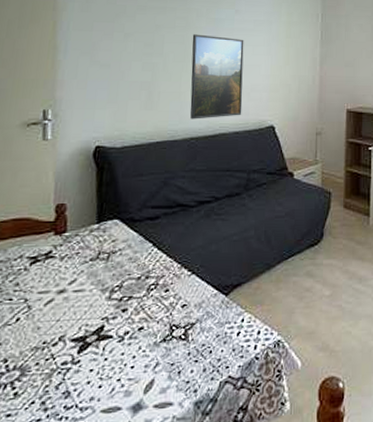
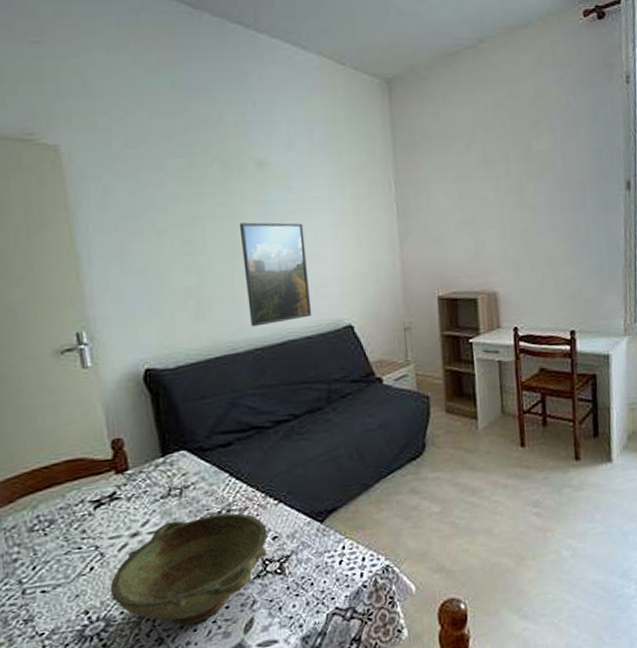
bowl: none [30,279,178,381] -> present [109,512,268,626]

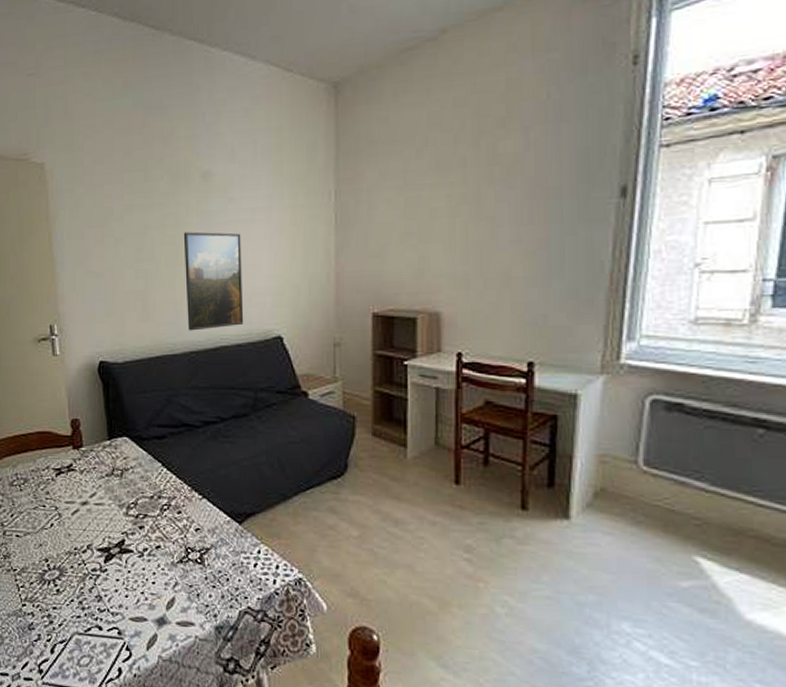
bowl: present [109,512,268,626] -> none [64,497,191,591]

